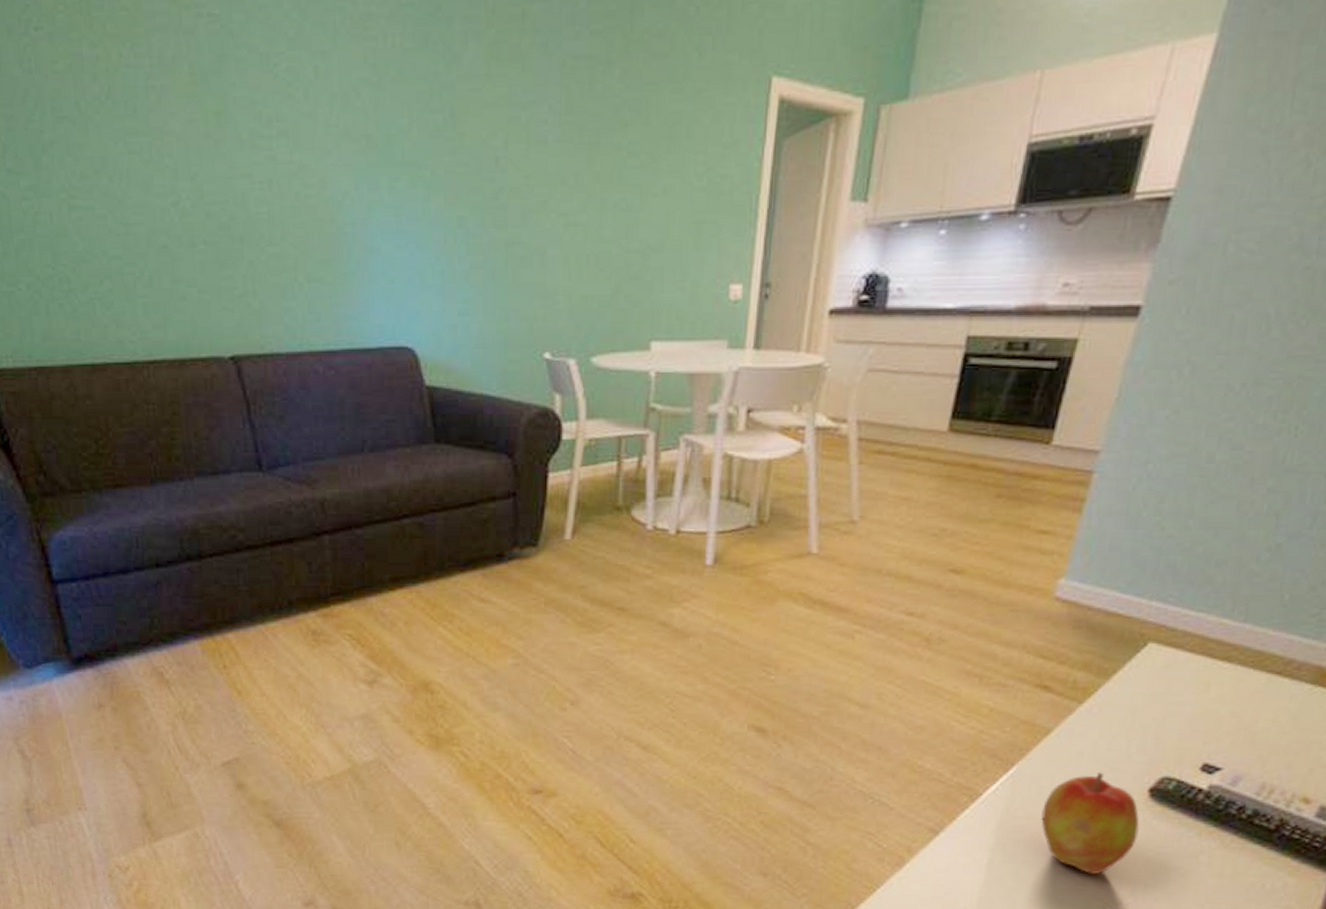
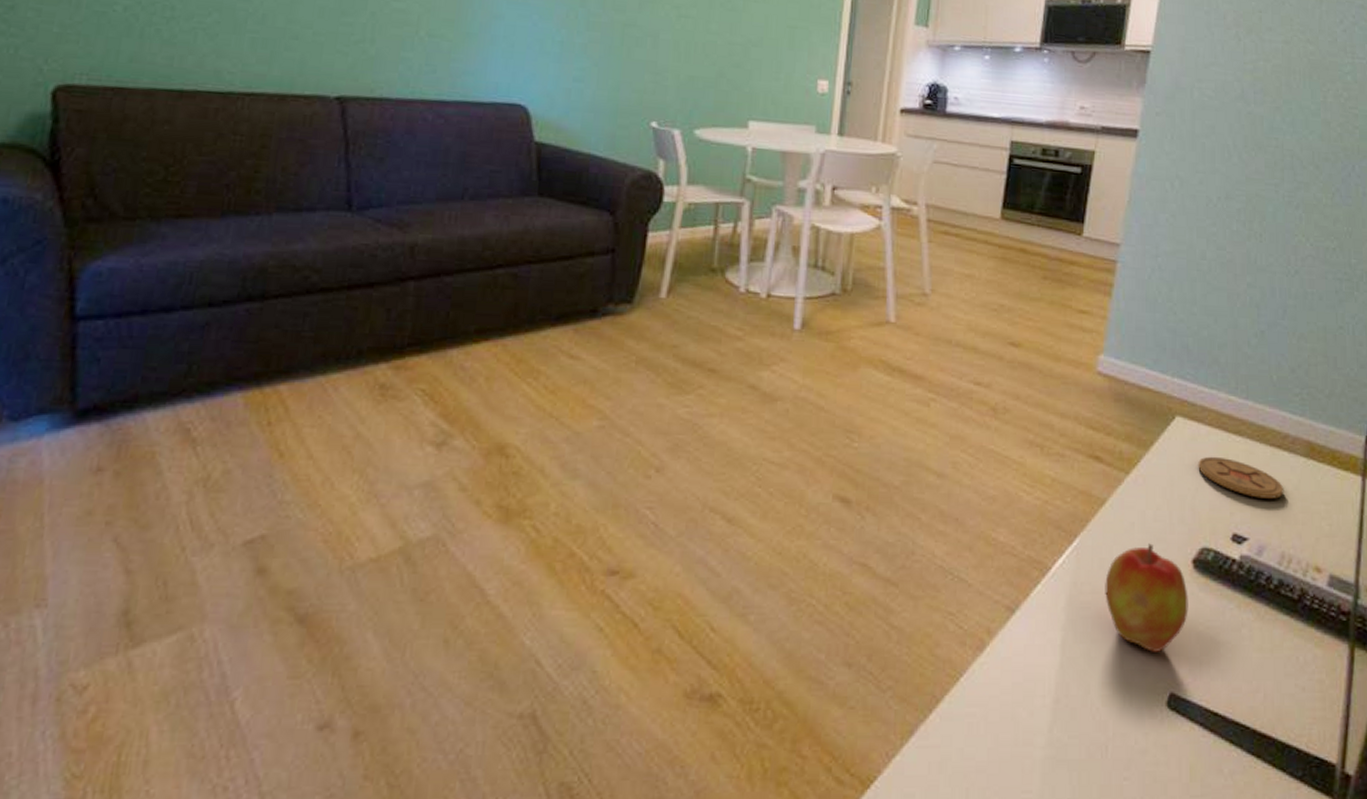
coaster: none [1169,684,1278,728] -> present [1198,456,1284,499]

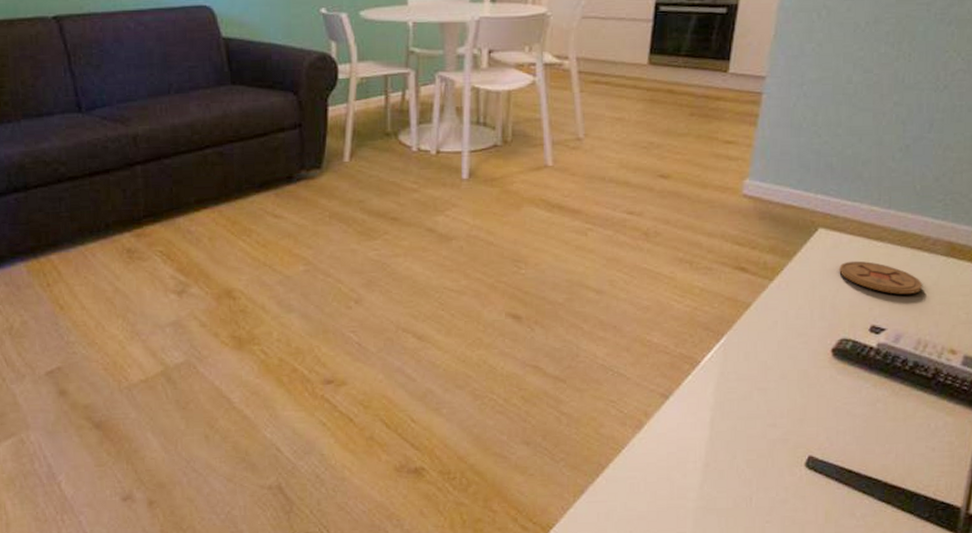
apple: present [1105,543,1188,652] -> none [750,337,827,425]

